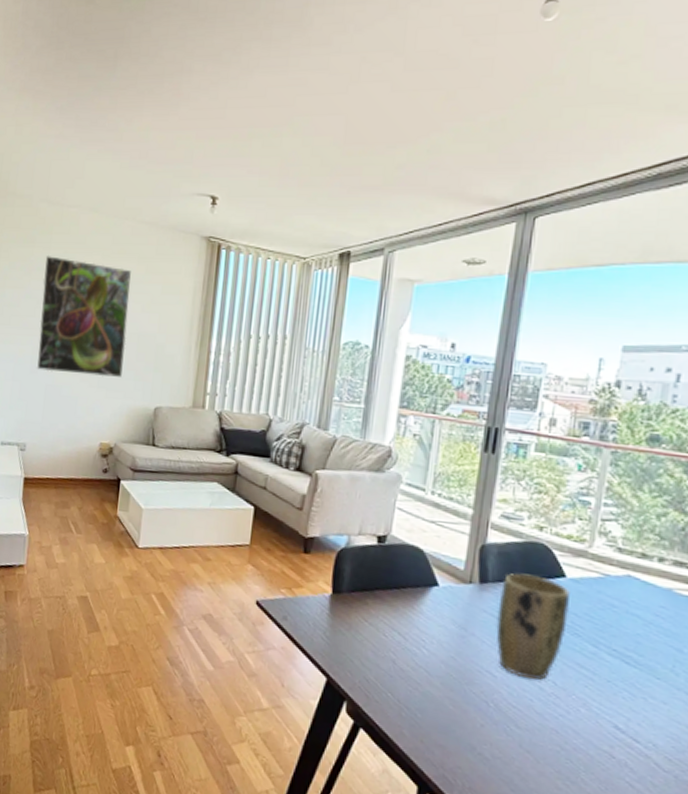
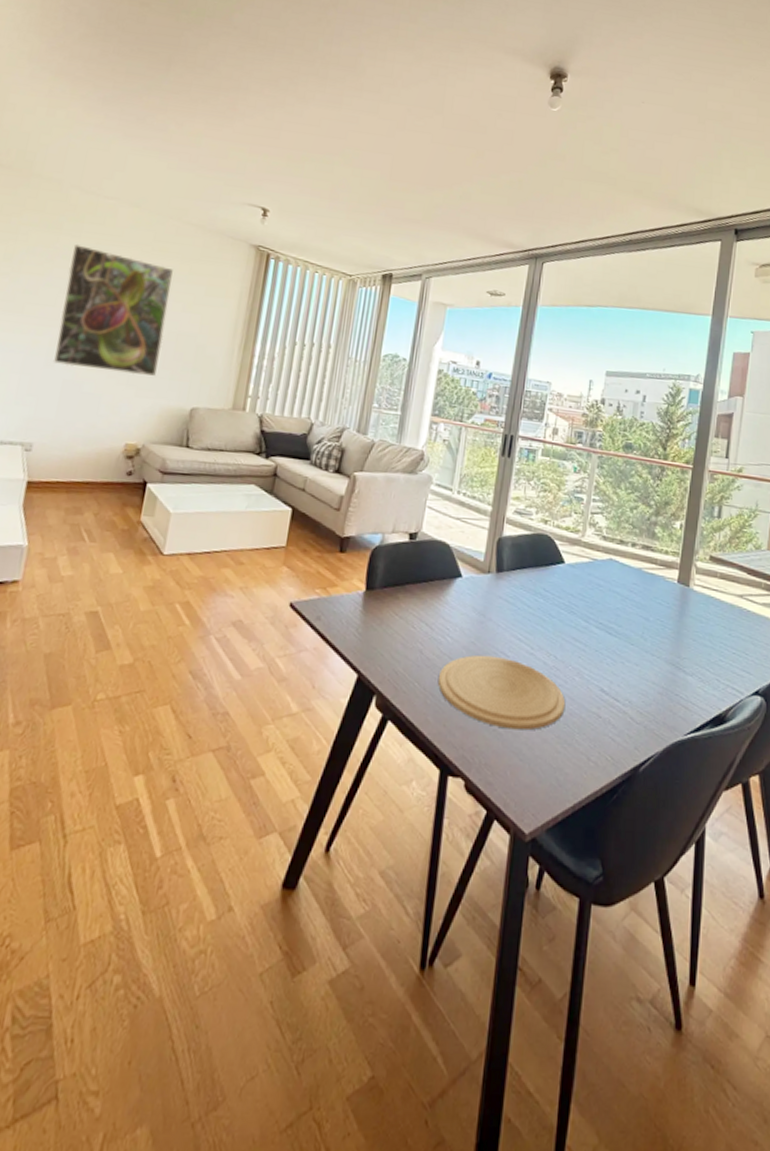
plate: none [413,671,568,760] -> present [437,655,566,731]
plant pot: present [496,573,570,680] -> none [509,561,568,656]

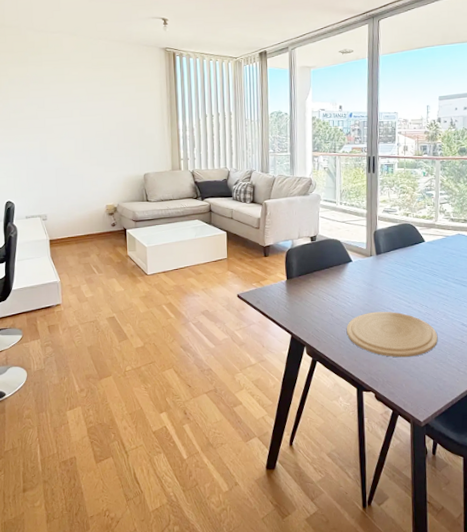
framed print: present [52,243,173,376] -> none [39,70,115,159]

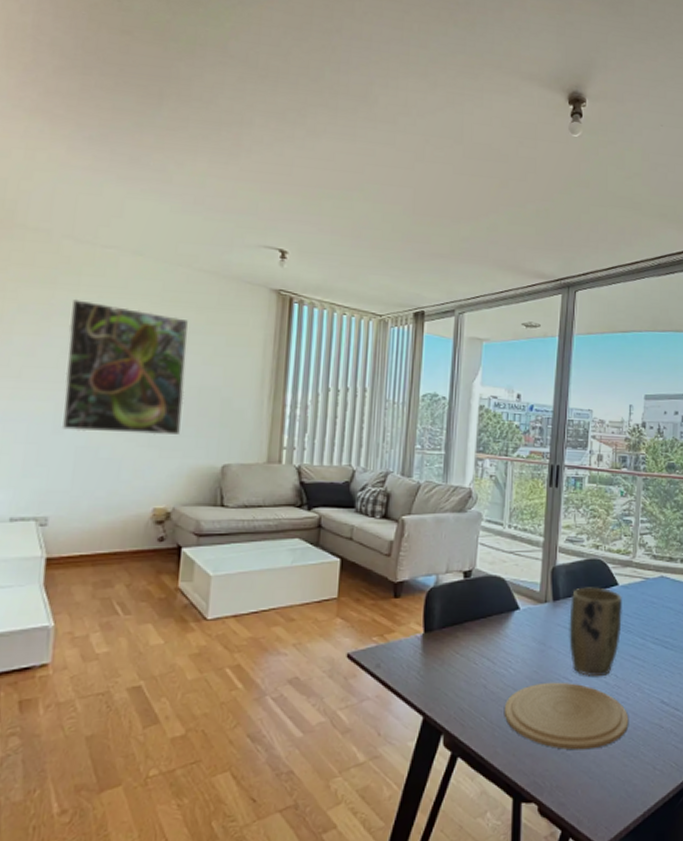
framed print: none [39,70,115,159] -> present [61,298,189,435]
plant pot: none [389,244,430,308] -> present [569,587,623,677]

